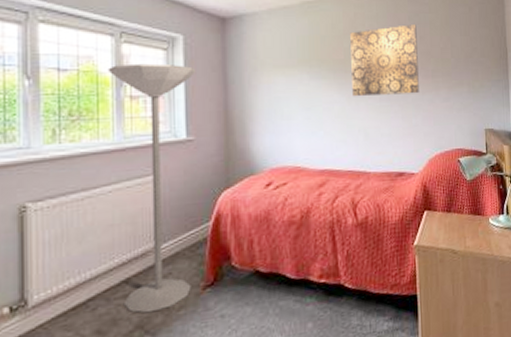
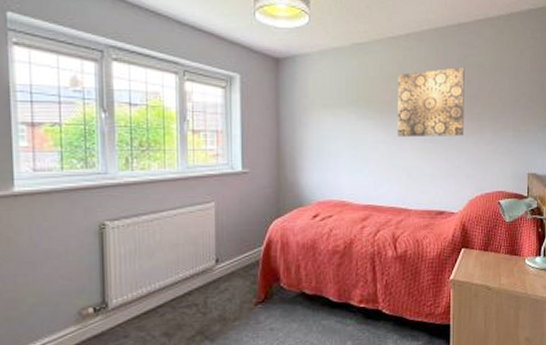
floor lamp: present [108,63,197,313] -> none [172,100,252,322]

